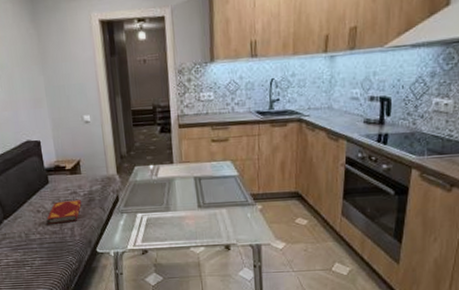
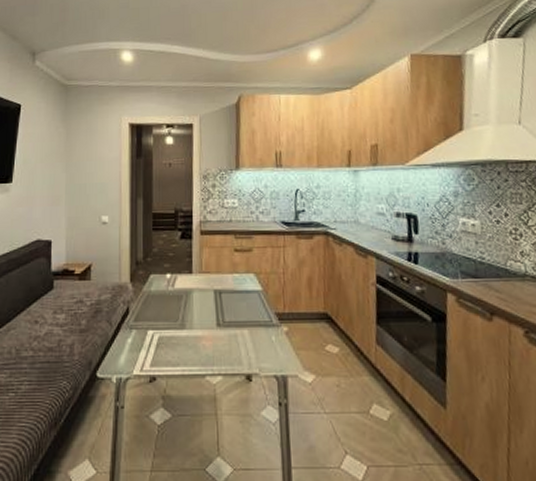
hardback book: present [47,200,81,224] -> none [45,310,86,339]

